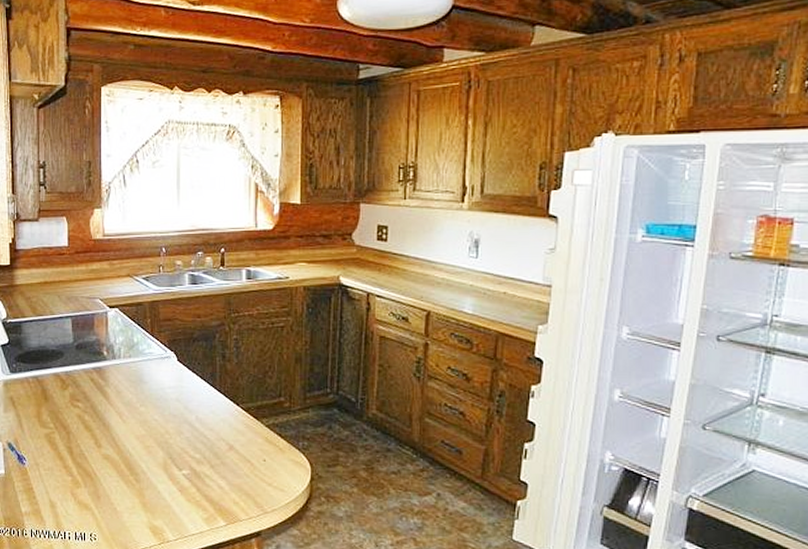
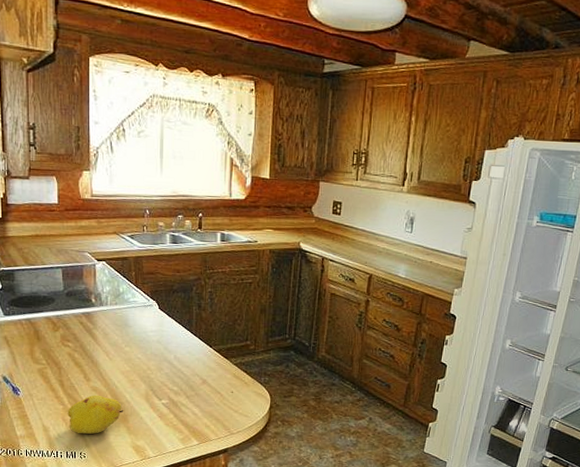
fruit: none [76,464,139,511] -> present [67,395,124,434]

